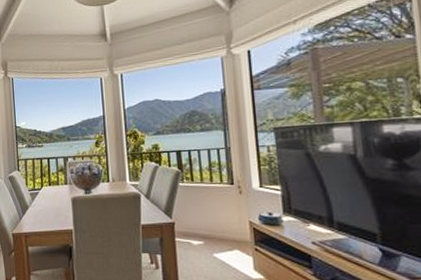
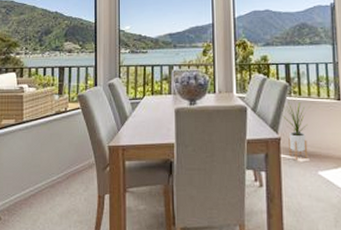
house plant: none [175,187,203,243] -> present [282,101,310,160]

